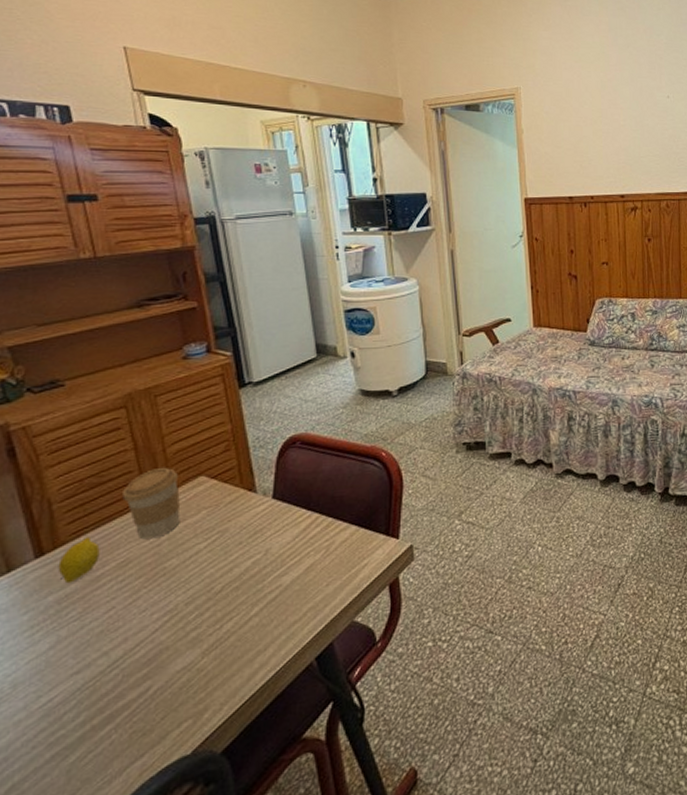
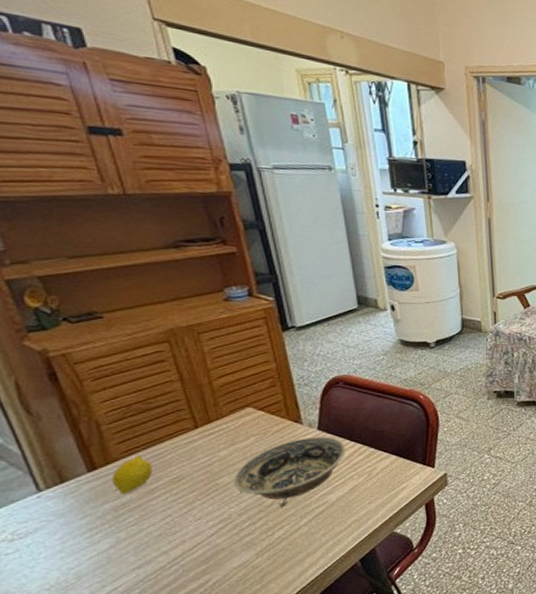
coffee cup: present [122,467,181,540] -> none [171,398,230,460]
bowl: none [181,505,302,595] -> present [233,436,346,508]

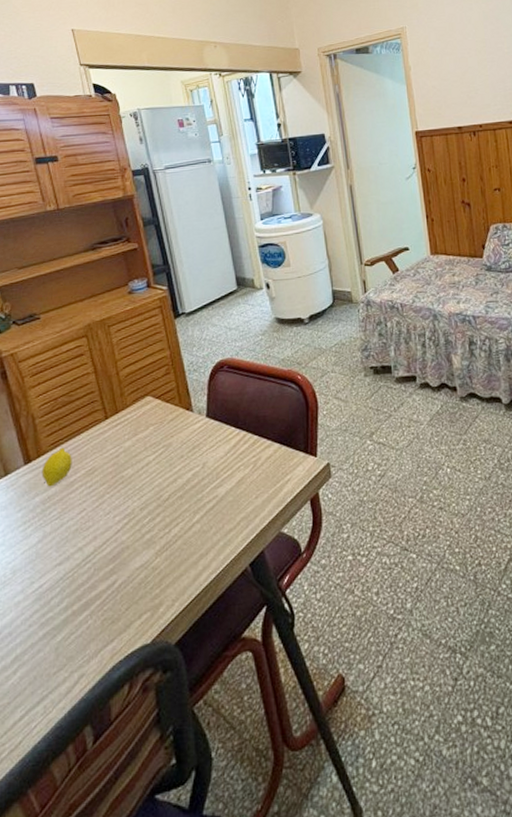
bowl: present [233,436,346,508] -> none [135,423,232,502]

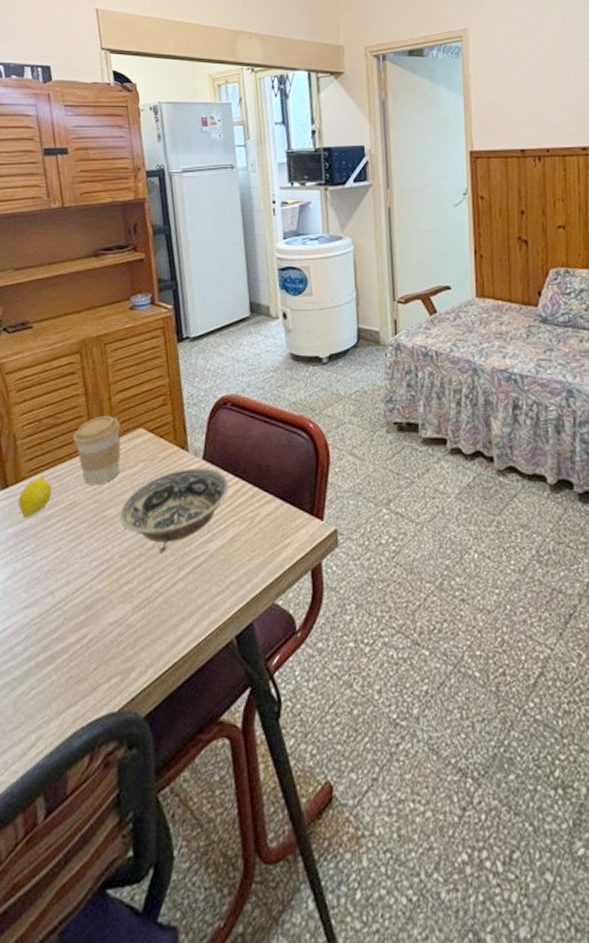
coffee cup: none [87,388,133,451] -> present [73,415,121,486]
bowl: none [135,423,232,502] -> present [119,467,230,554]

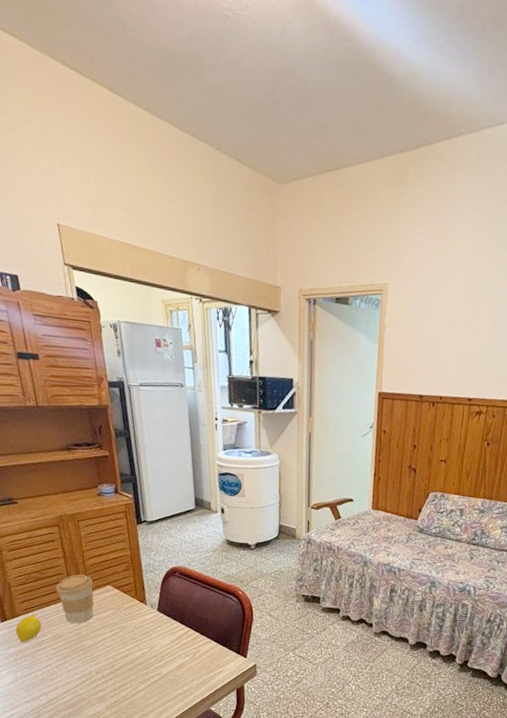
bowl: present [119,467,230,554] -> none [94,616,178,673]

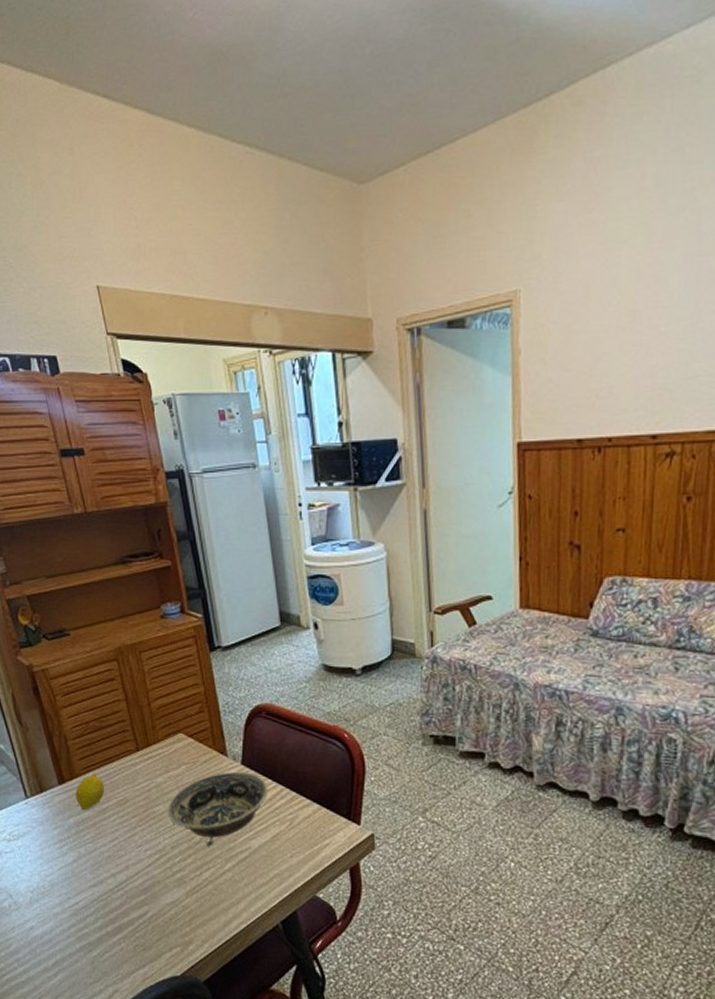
coffee cup: present [56,574,94,624] -> none [119,720,165,785]
bowl: none [94,616,178,673] -> present [167,771,268,847]

